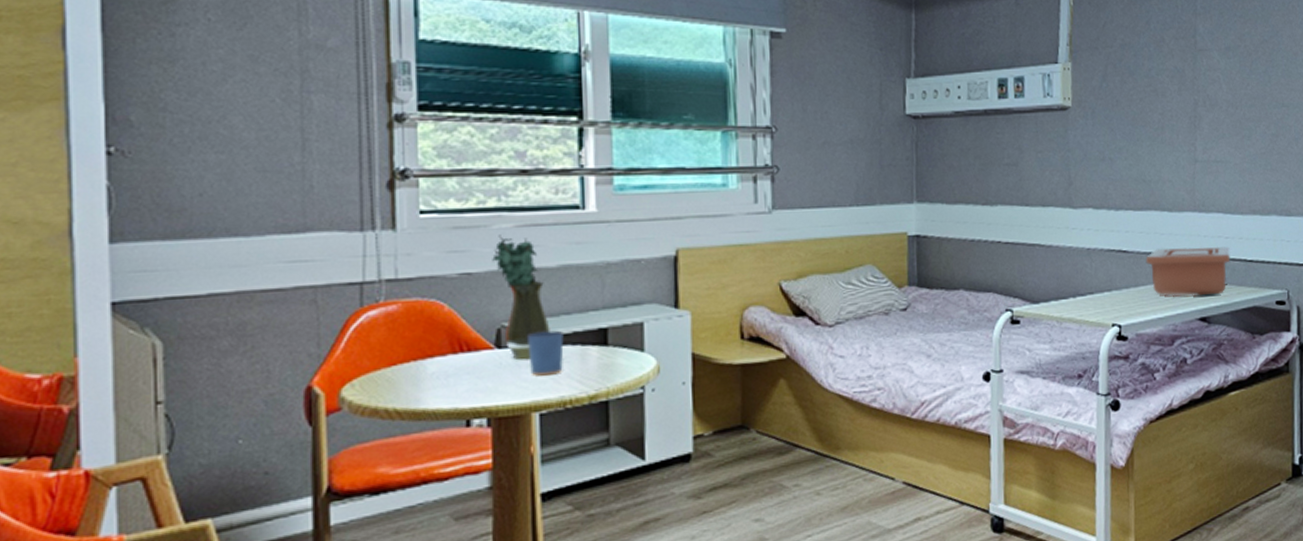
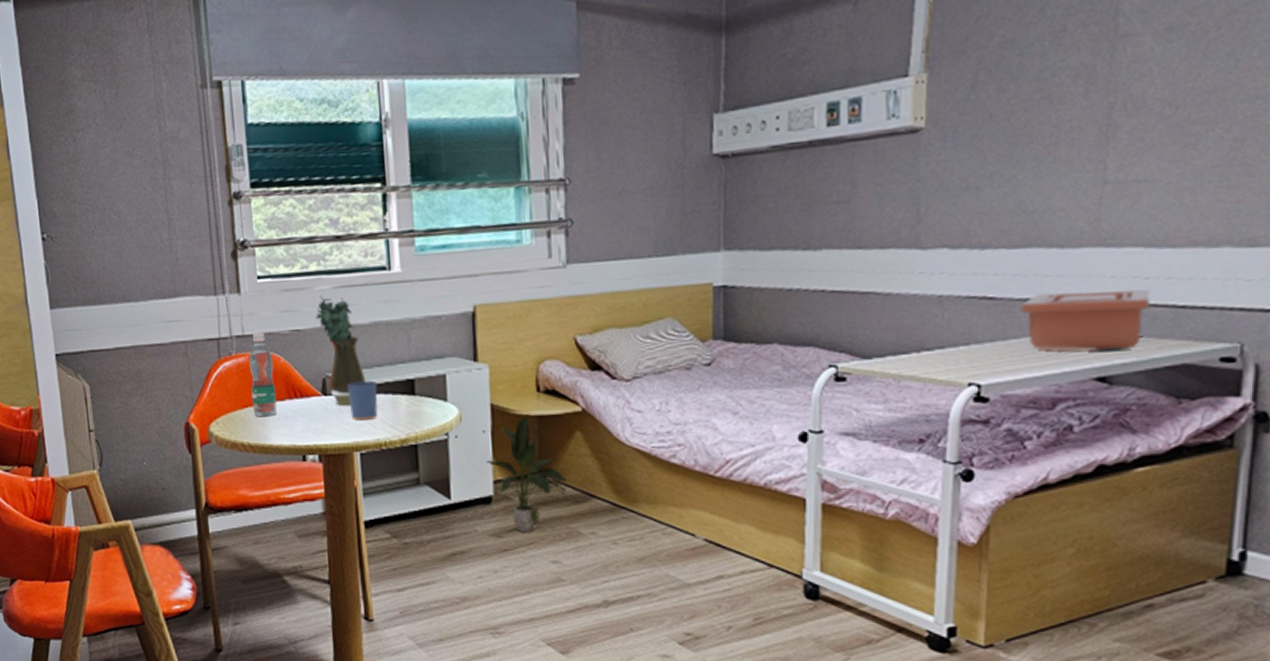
bottle: none [402,275,436,377] -> present [248,332,277,418]
potted plant: none [686,366,770,492] -> present [487,417,567,533]

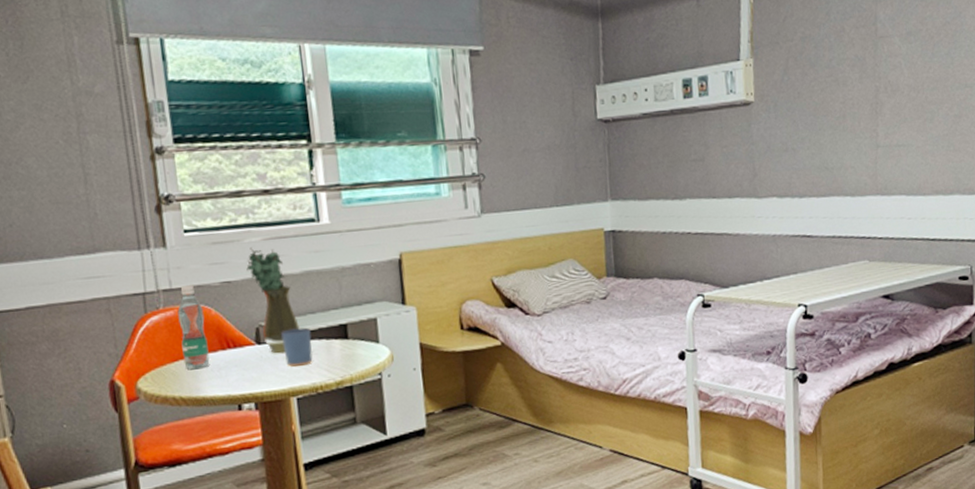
potted plant: present [487,417,567,533] -> none [419,353,492,460]
tray: present [1020,289,1150,352] -> none [829,227,913,277]

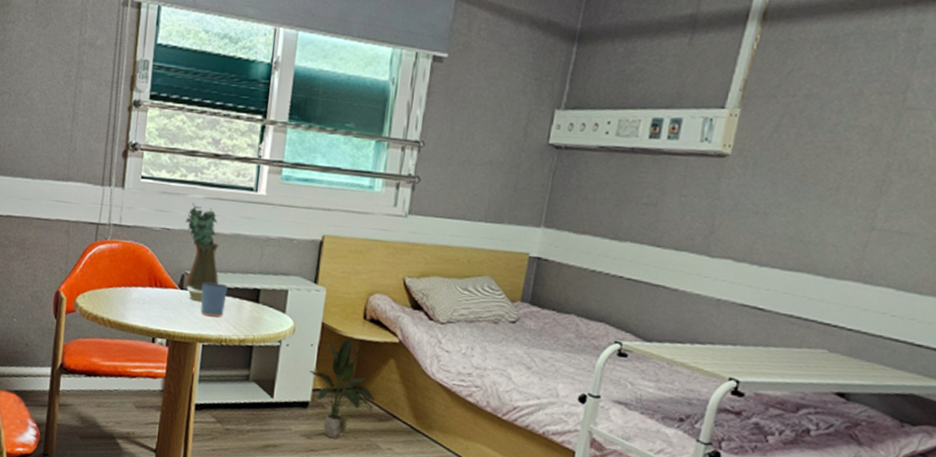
bottle: present [177,285,210,370] -> none [117,224,143,299]
potted plant: none [419,353,492,460] -> present [310,339,375,439]

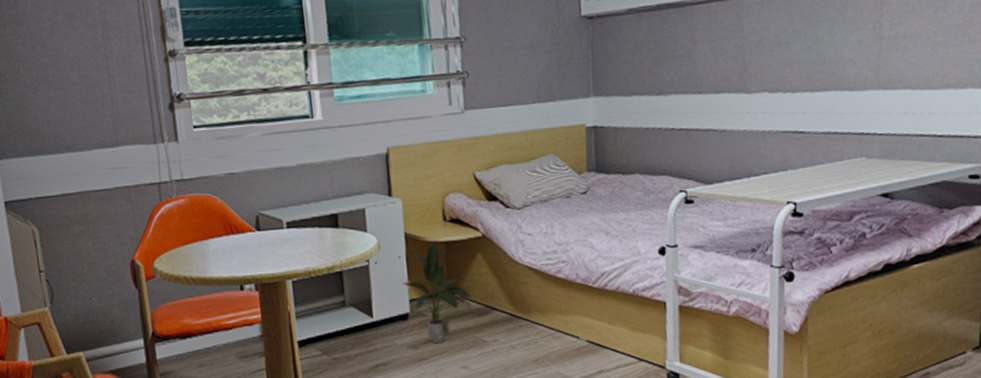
vase: present [185,202,219,302] -> none [248,141,295,240]
mug: present [200,282,228,317] -> none [278,216,306,252]

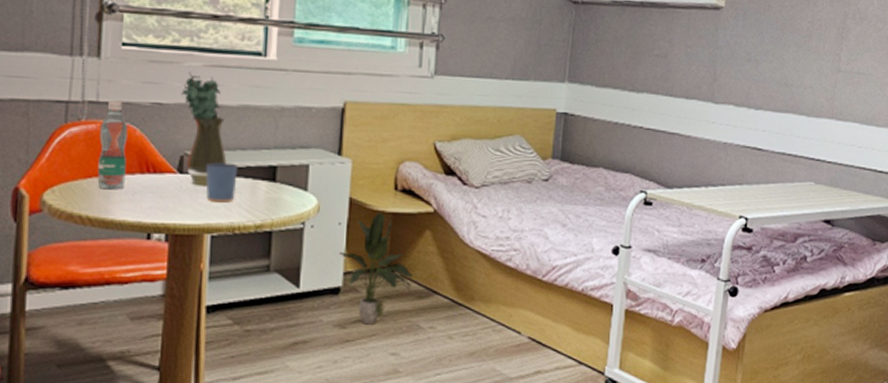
bottle: none [188,176,216,253] -> present [97,100,128,190]
vase: none [248,141,295,240] -> present [181,71,227,187]
mug: none [278,216,306,252] -> present [206,162,238,202]

